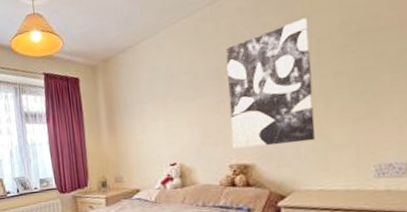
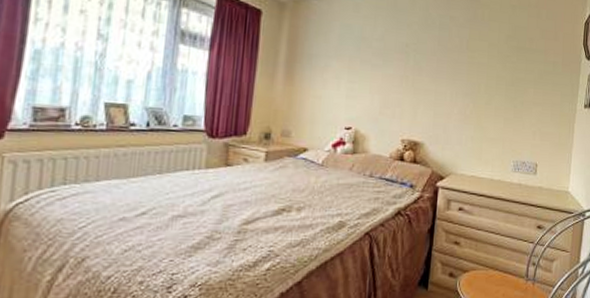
wall art: present [225,18,315,149] -> none [407,23,485,131]

